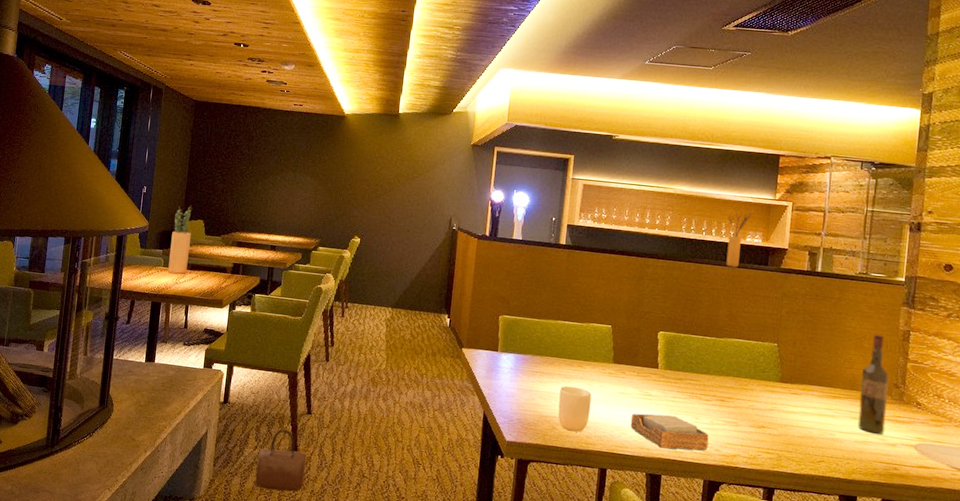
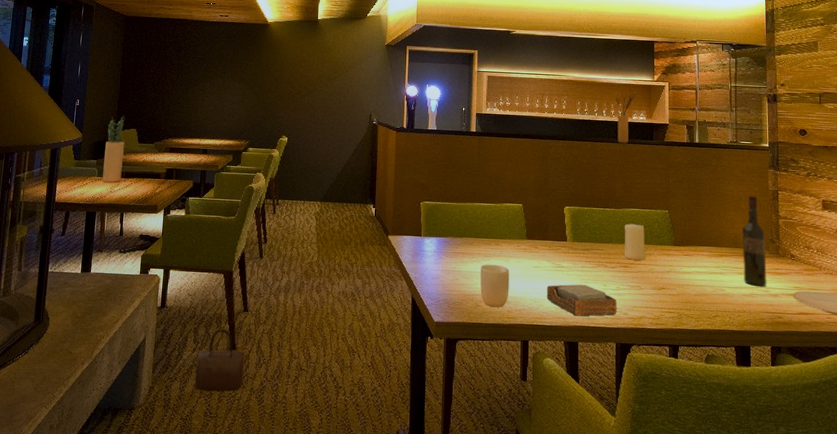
candle: none [721,354,748,396] -> present [624,223,646,261]

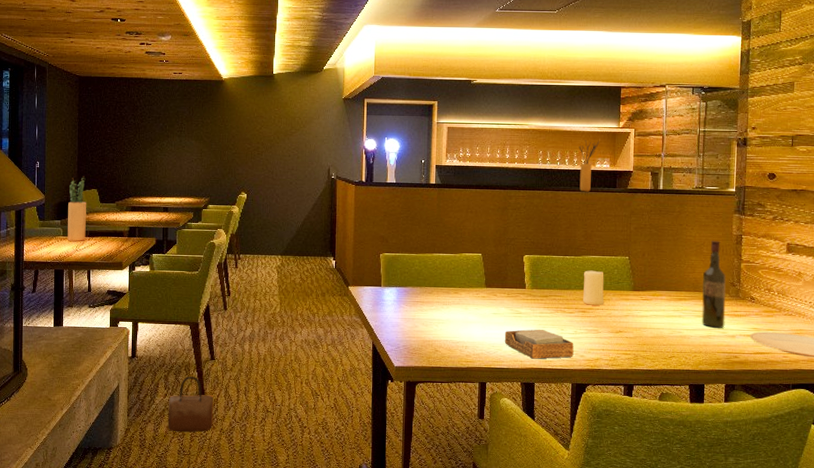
cup: present [480,264,510,308] -> none [439,312,468,352]

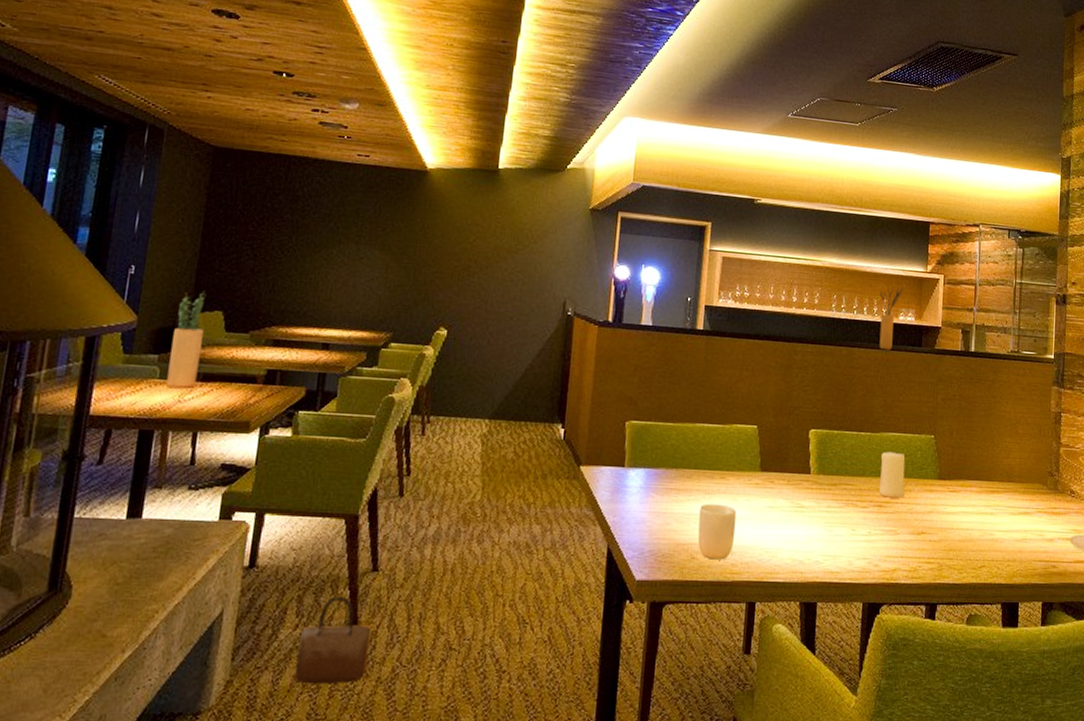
cup: none [439,312,468,352] -> present [697,503,737,560]
napkin holder: present [504,329,574,359] -> none [781,528,867,570]
wine bottle: present [701,240,727,328] -> none [1016,418,1045,529]

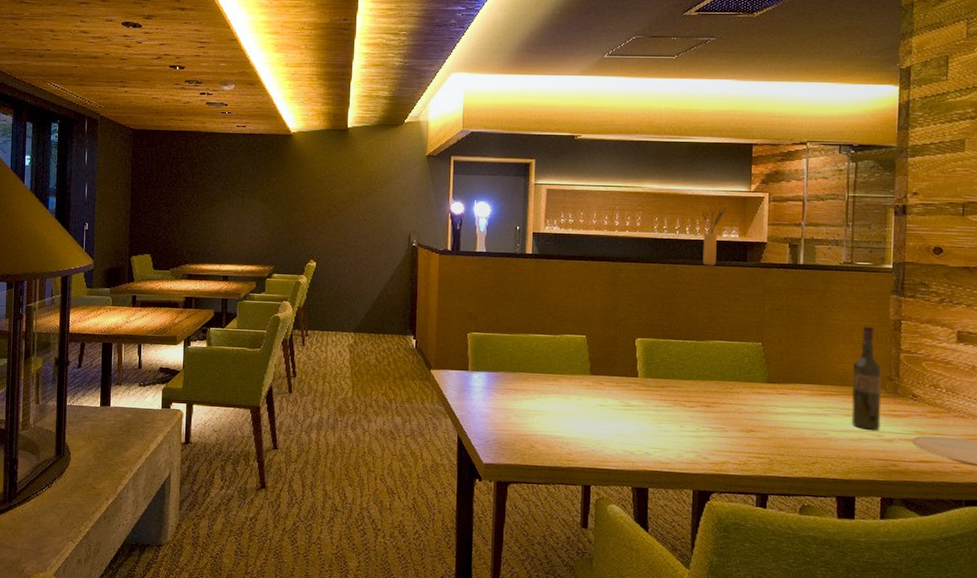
vase: present [166,291,207,390] -> none [117,239,138,313]
handbag: present [294,597,372,685] -> none [223,467,276,531]
cup: present [697,503,737,560] -> none [535,401,570,449]
candle: present [878,451,906,498] -> none [706,357,733,400]
wine bottle: none [1016,418,1045,529] -> present [851,326,883,430]

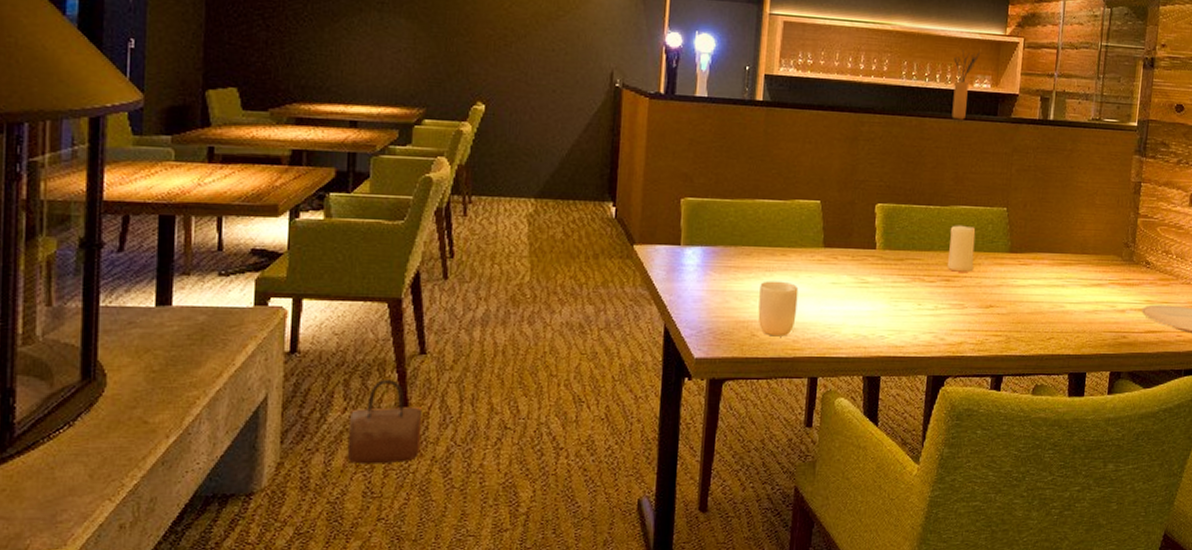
handbag: none [223,467,276,531] -> present [346,380,423,465]
cup: none [535,401,570,449] -> present [758,281,799,337]
candle: none [706,357,733,400] -> present [947,225,976,272]
wine bottle: present [851,326,883,430] -> none [1087,188,1121,301]

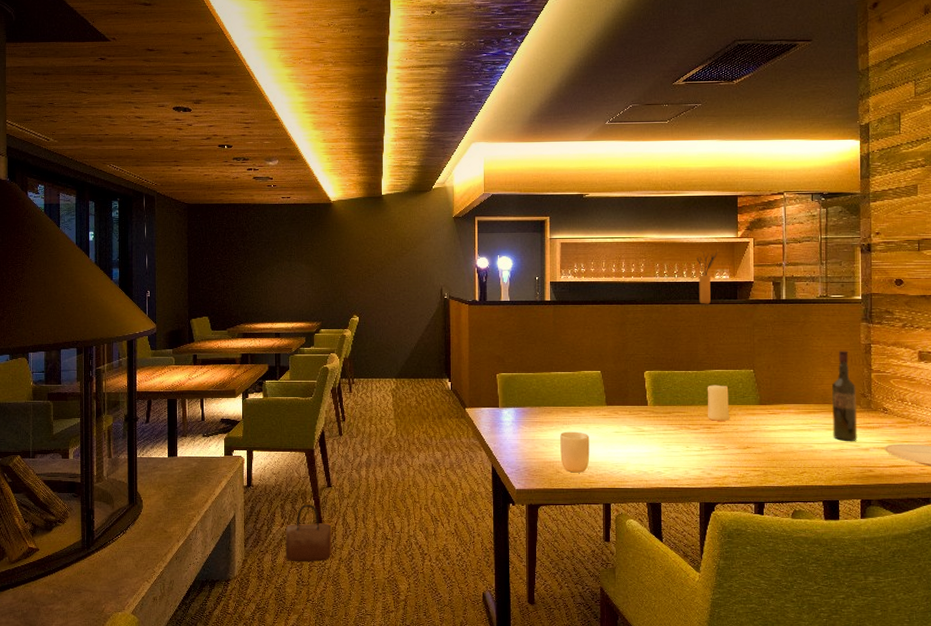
wine bottle: none [1087,188,1121,301] -> present [832,350,858,441]

